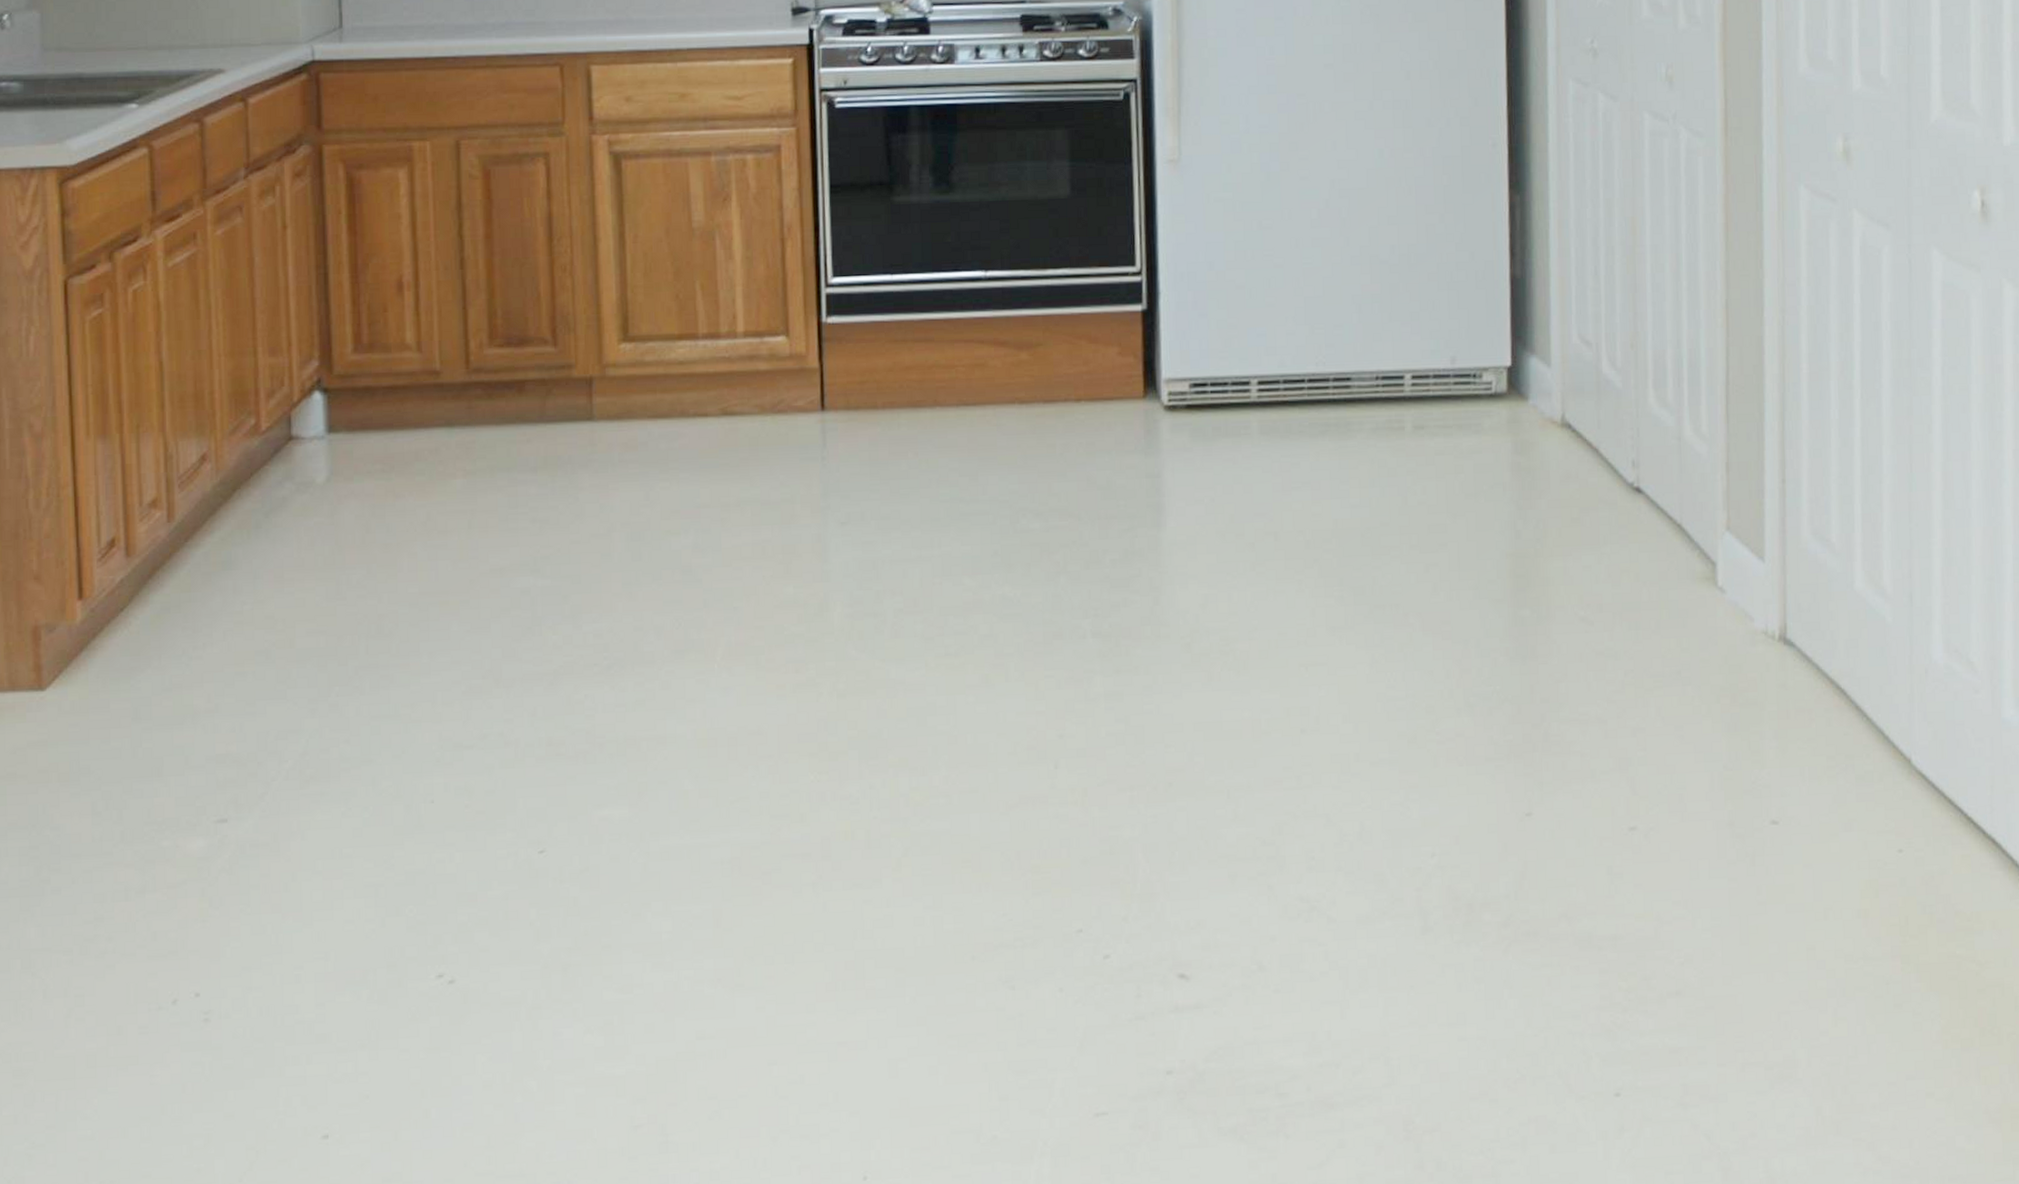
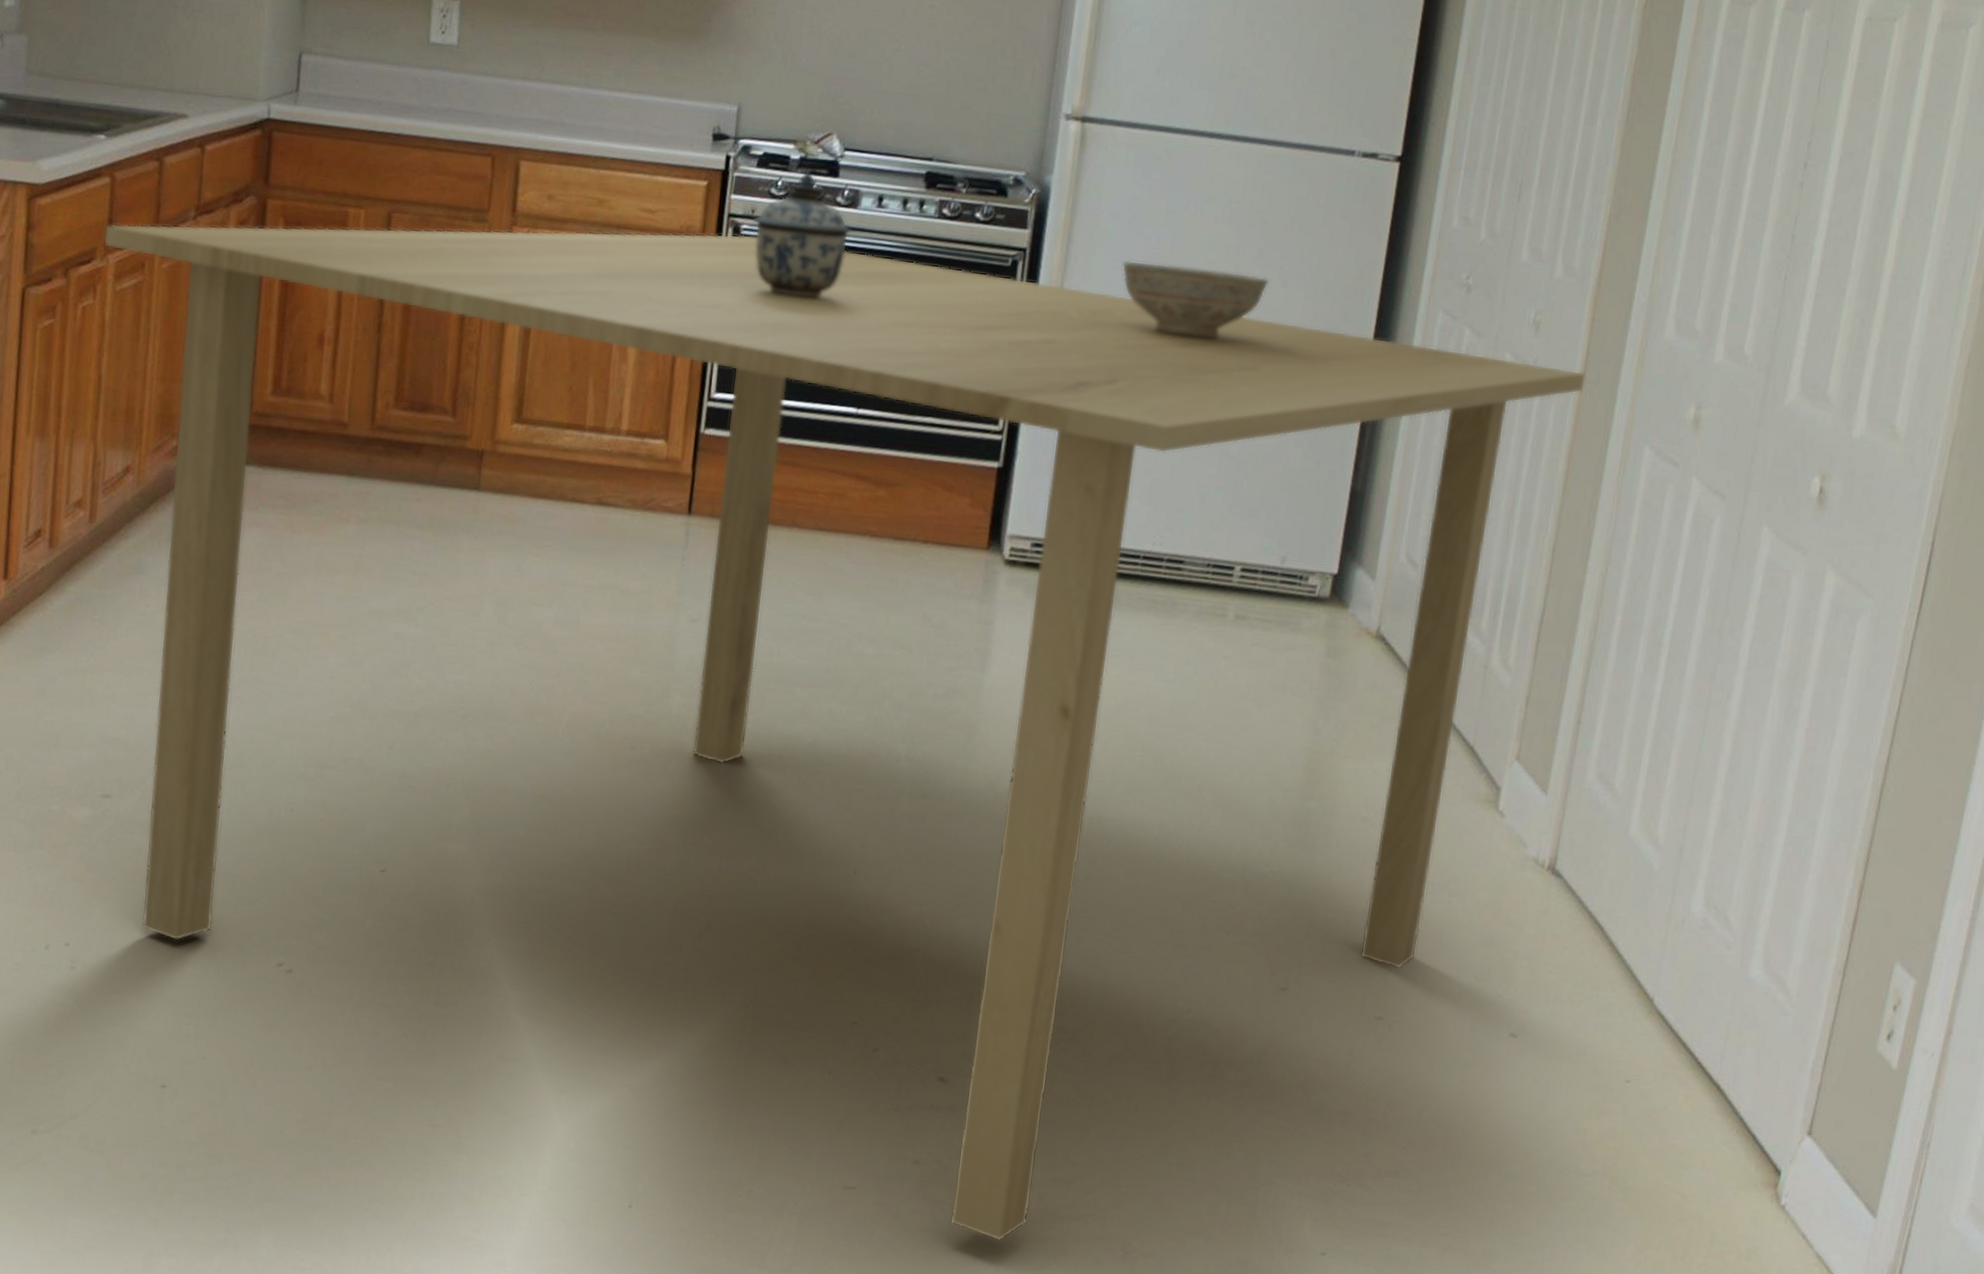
dining table: none [147,107,1729,1145] -> present [103,224,1586,1242]
lidded jar: none [846,32,952,165] -> present [753,171,852,298]
decorative bowl: none [1238,71,1391,145] -> present [1122,260,1269,338]

